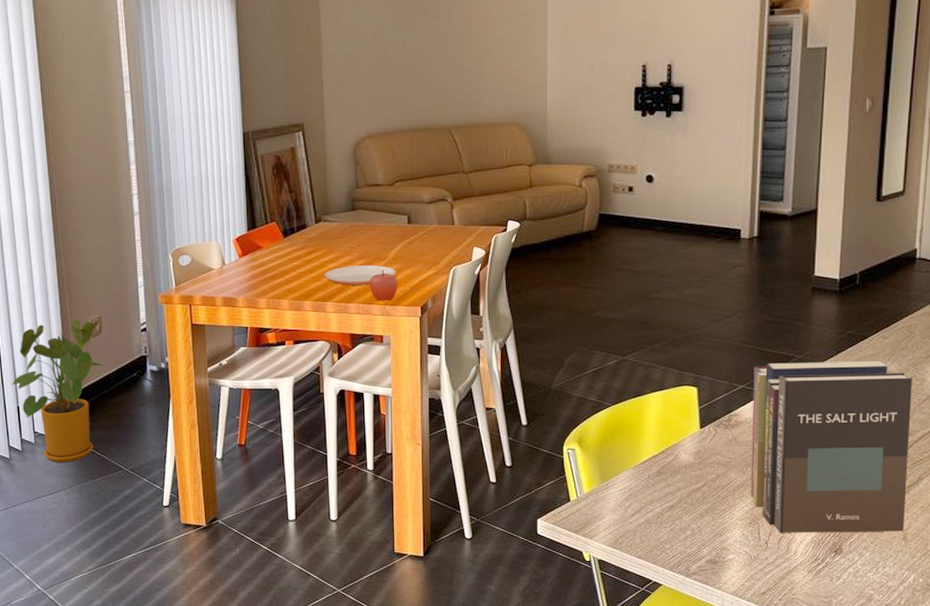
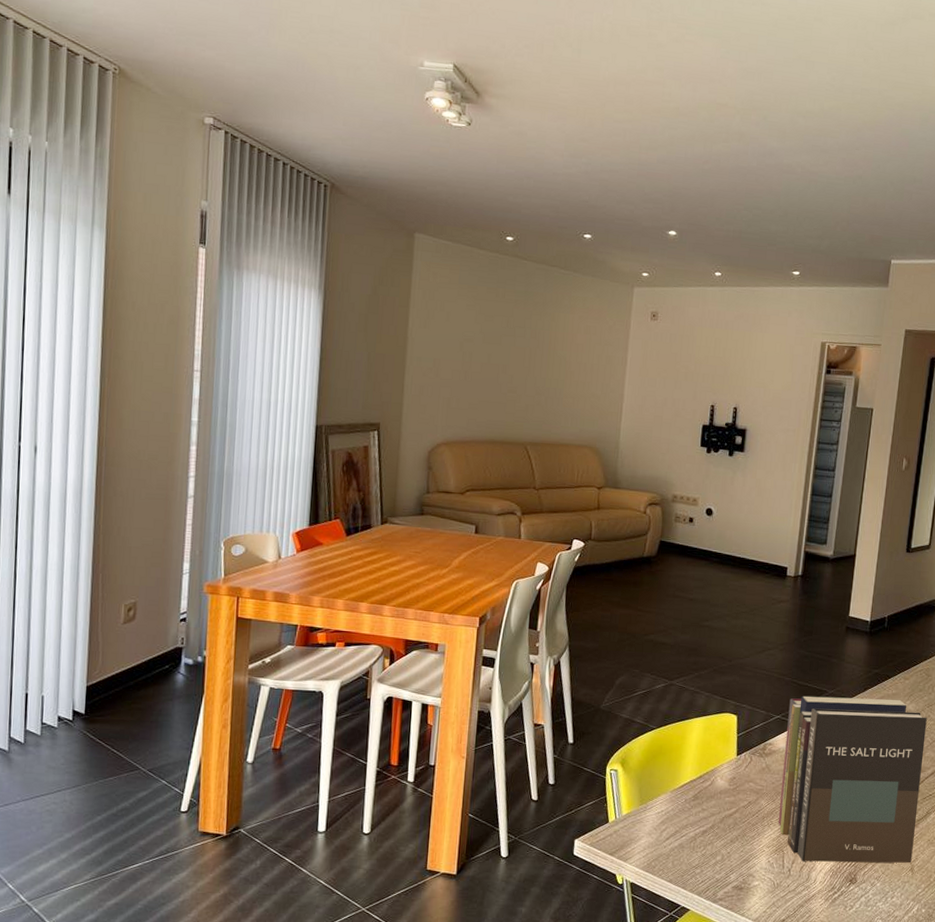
house plant: present [11,320,107,462] -> none [21,603,136,759]
plate: present [324,265,396,285] -> none [384,570,458,591]
fruit: present [369,270,398,301] -> none [429,577,459,609]

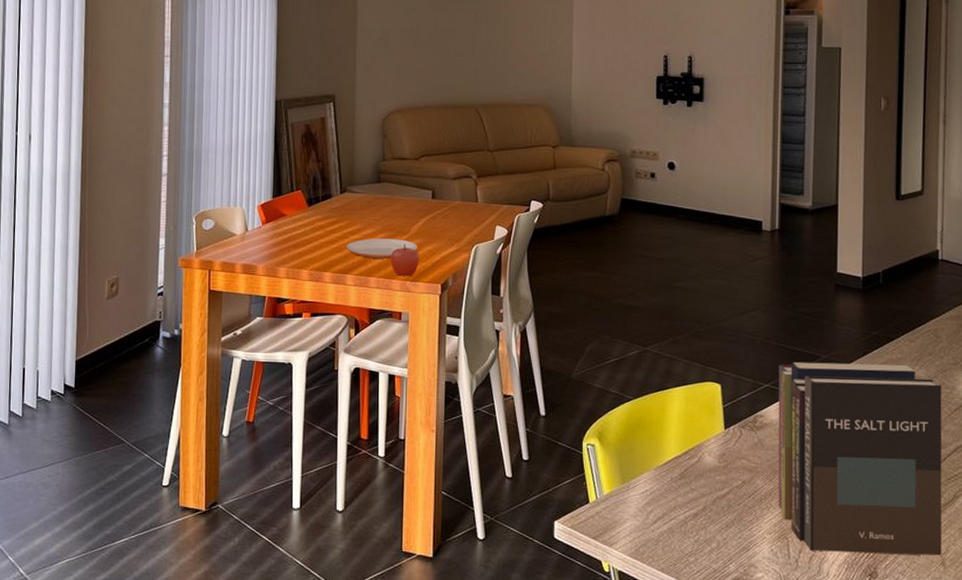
plate: none [384,570,458,591] -> present [346,238,418,259]
fruit: none [429,577,459,609] -> present [390,244,419,276]

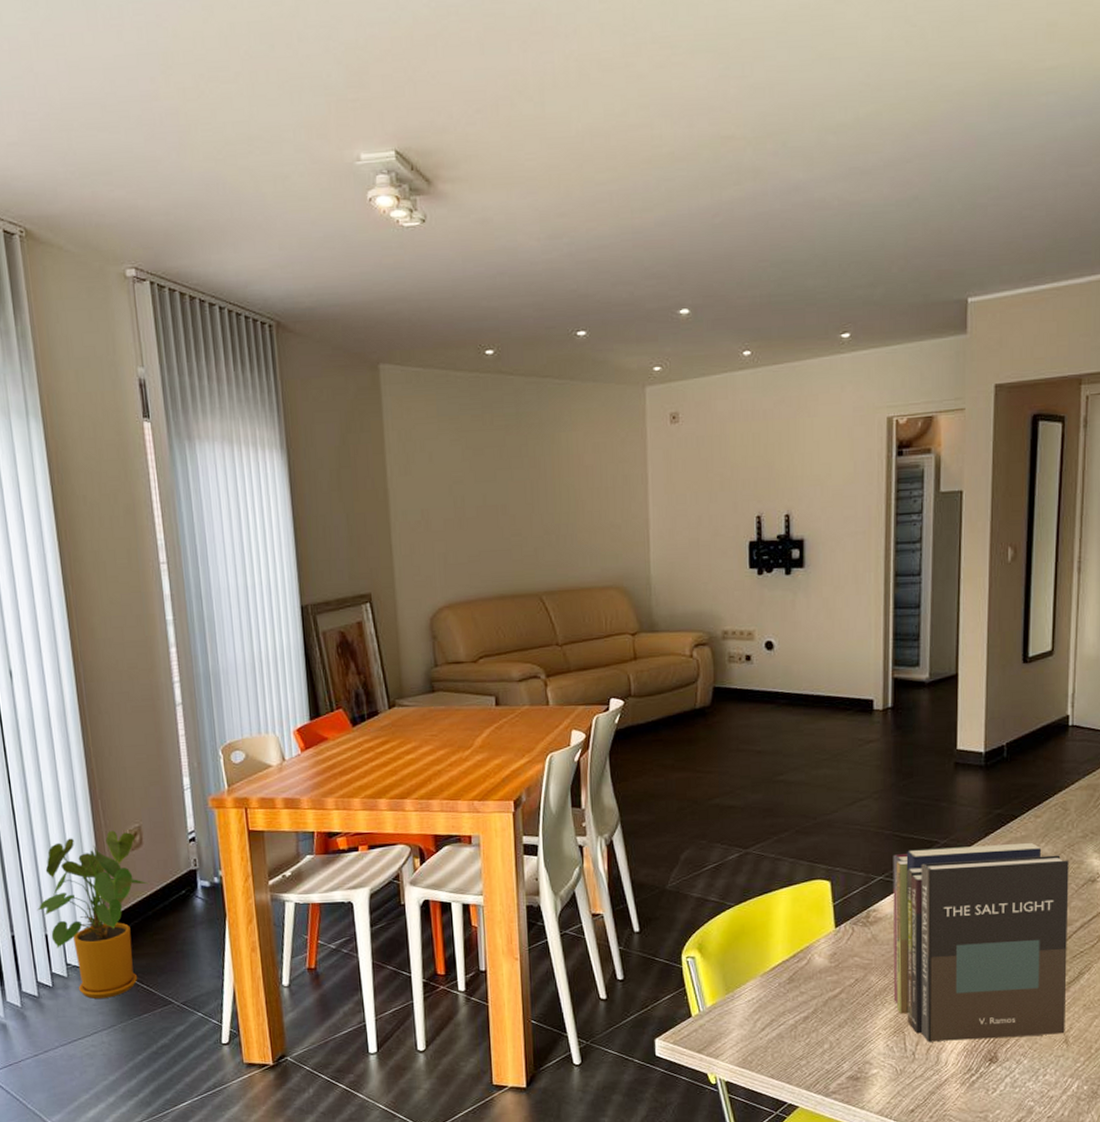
house plant: none [19,279,119,432] -> present [36,830,150,999]
plate: present [346,238,418,259] -> none [401,755,484,779]
fruit: present [390,244,419,276] -> none [453,760,487,796]

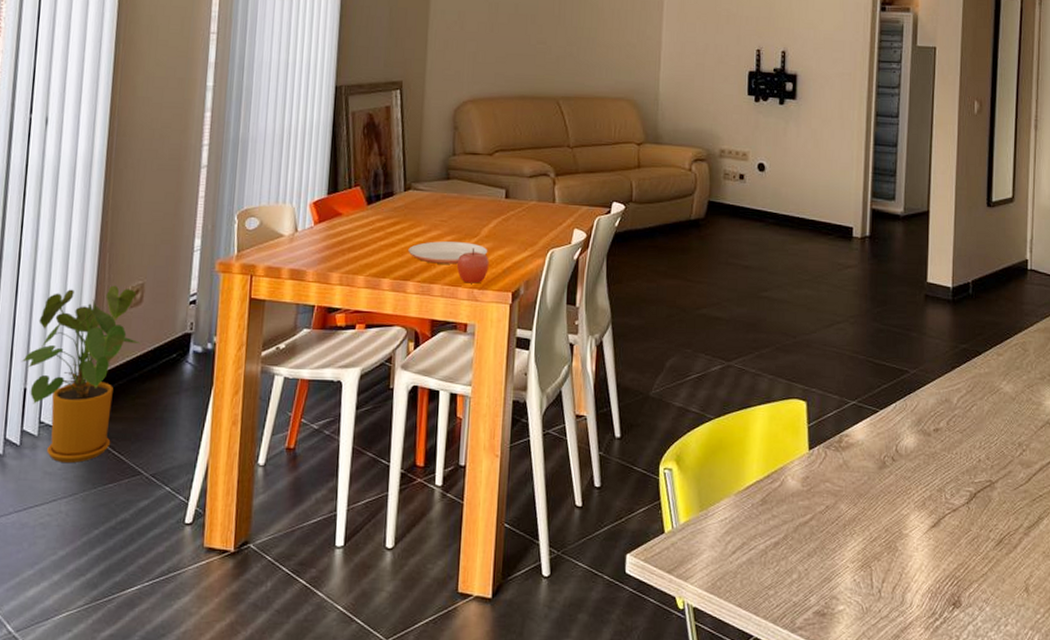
plate: none [401,755,484,779] -> present [408,241,488,264]
fruit: none [453,760,487,796] -> present [456,248,489,284]
books: present [893,842,1069,1042] -> none [862,377,1028,582]

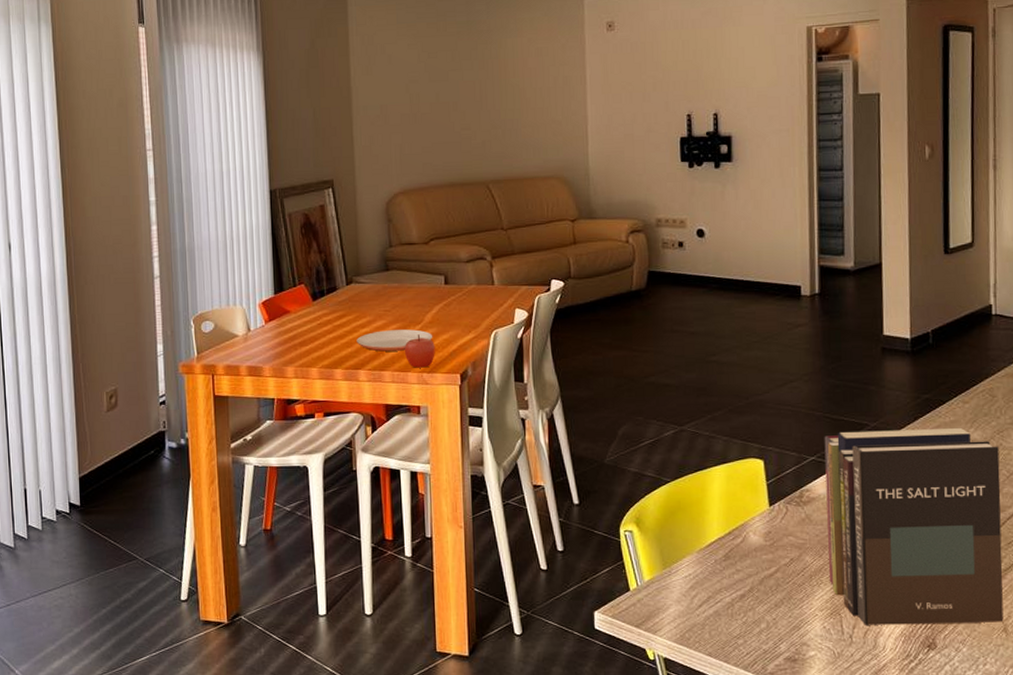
house plant: present [21,285,142,463] -> none [18,392,122,552]
books: none [862,377,1028,582] -> present [824,427,1004,625]

